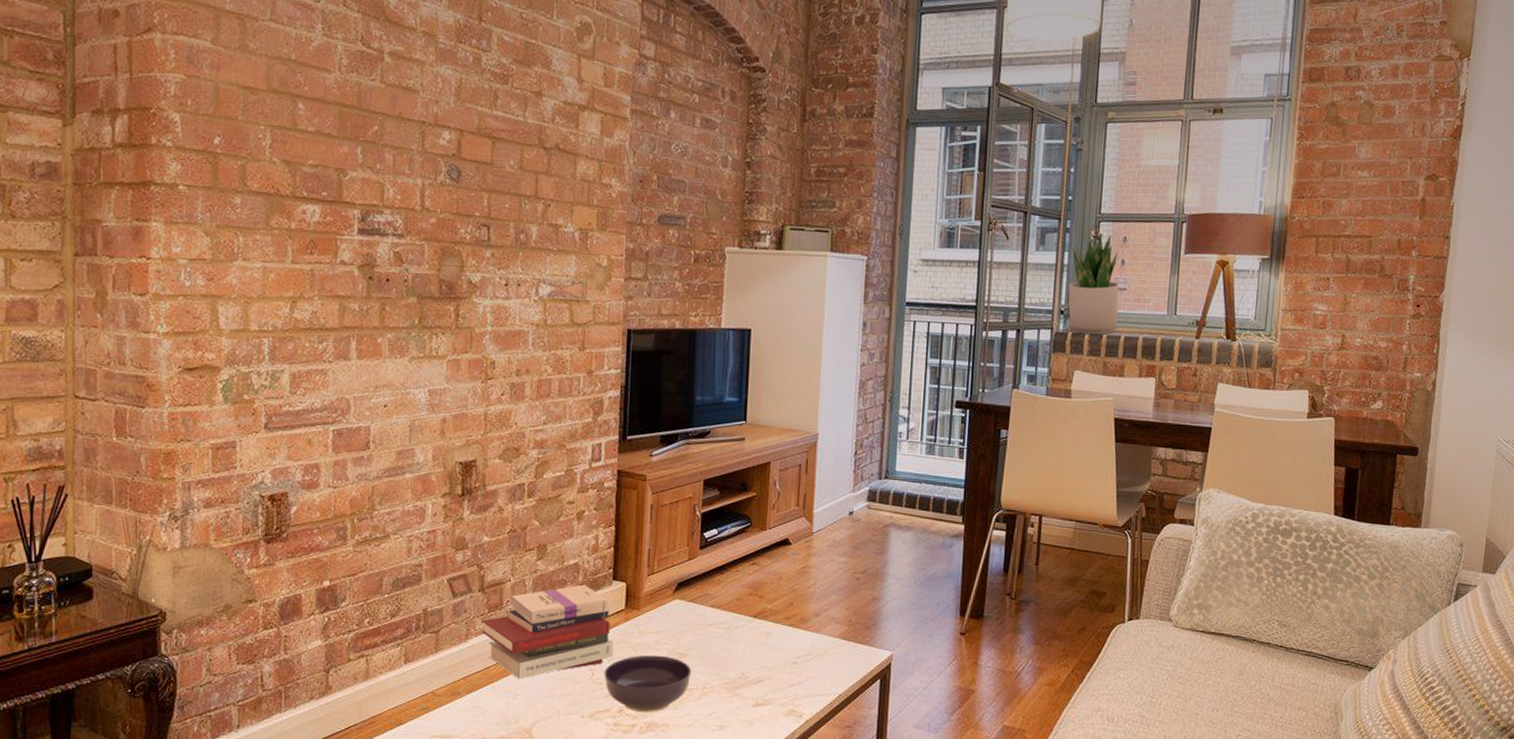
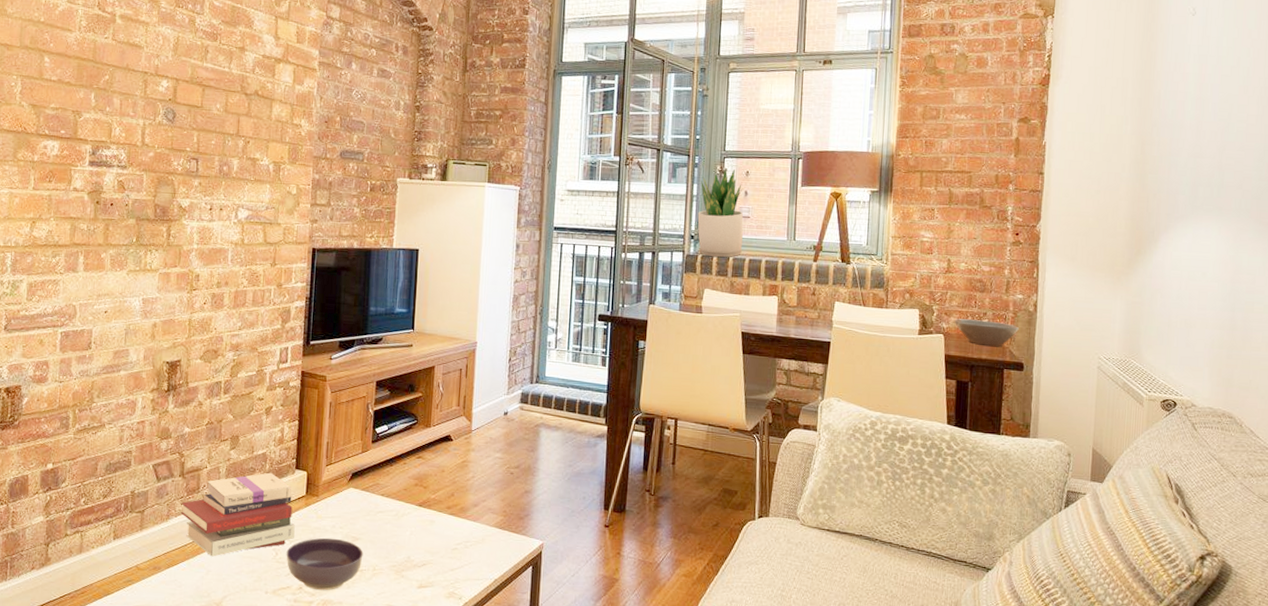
bowl: none [1346,400,1415,431] -> present [954,319,1019,347]

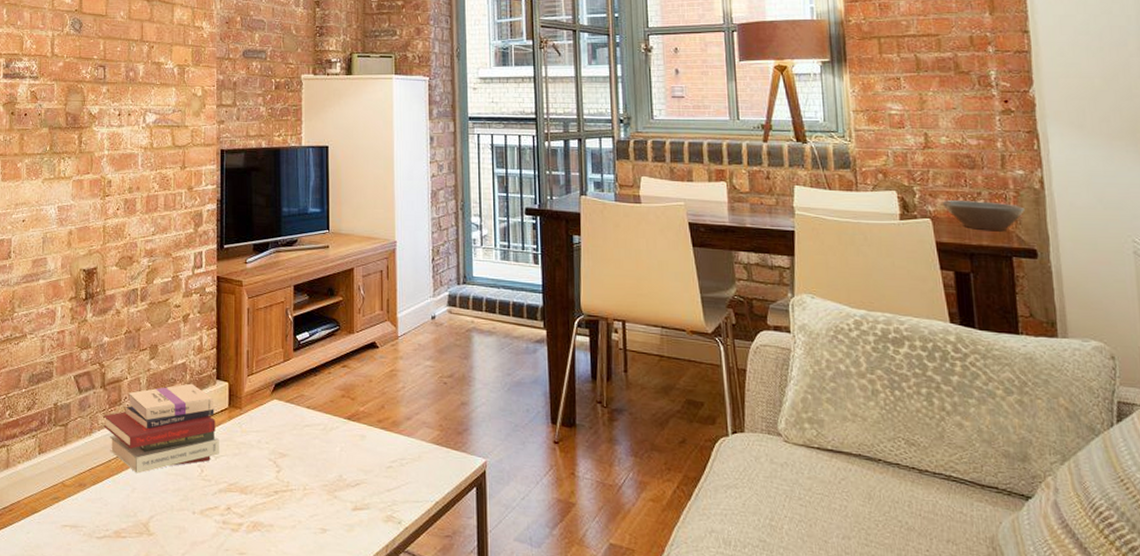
bowl: present [286,537,363,591] -> none [212,453,292,512]
planter: present [697,169,744,258] -> none [625,47,679,142]

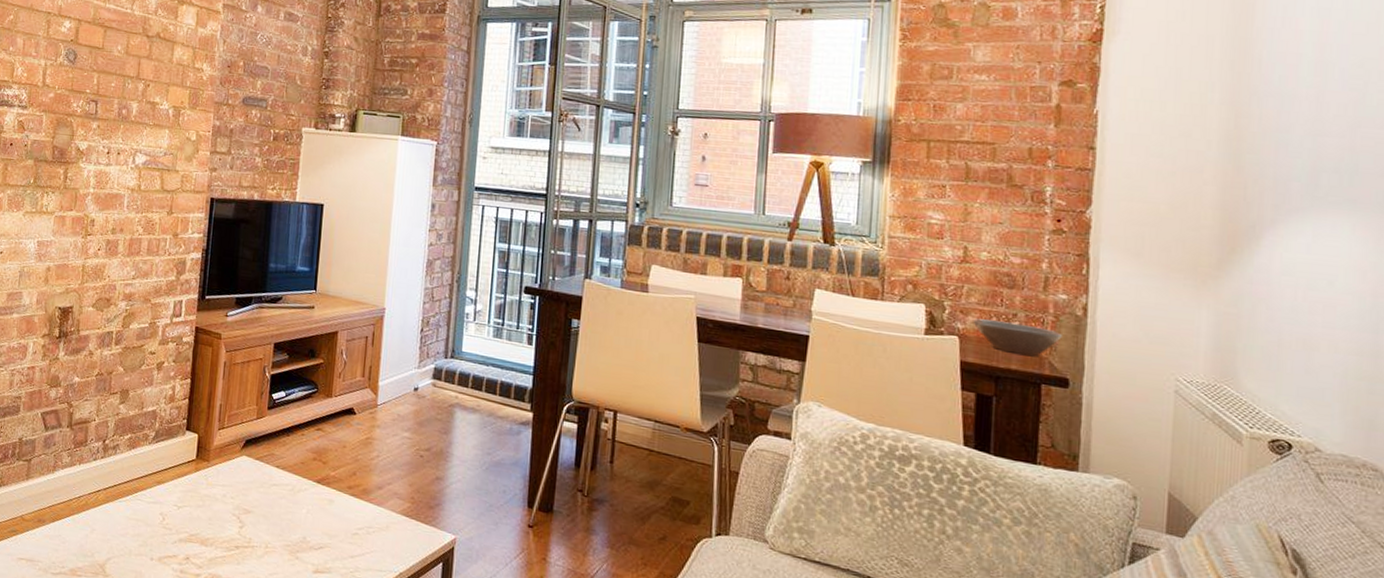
books: present [103,383,219,474] -> none [67,431,184,515]

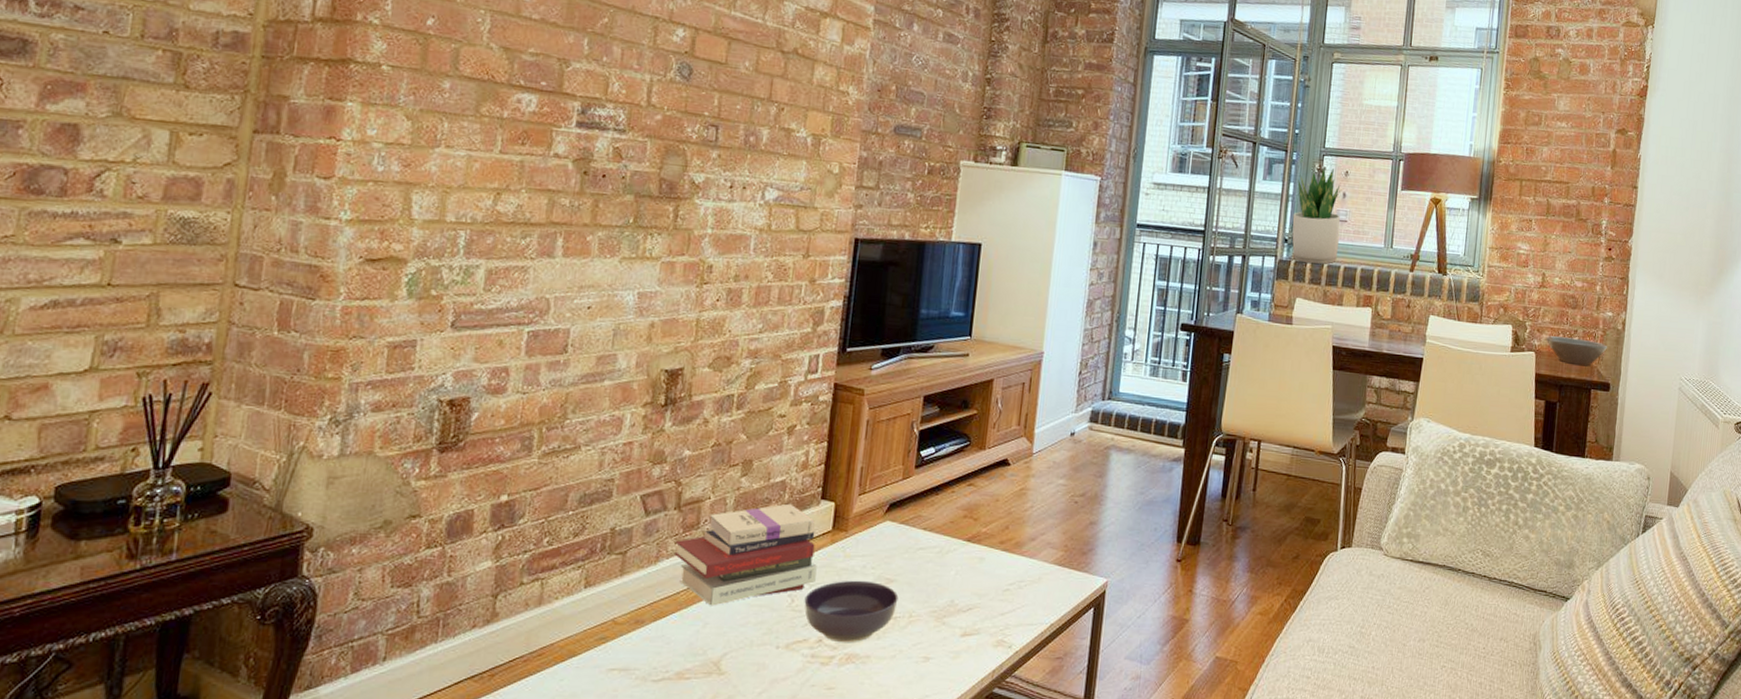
books: none [67,431,184,515] -> present [673,503,817,606]
bowl: none [173,506,255,564] -> present [804,580,899,643]
planter: none [644,130,700,231] -> present [1292,168,1340,265]

